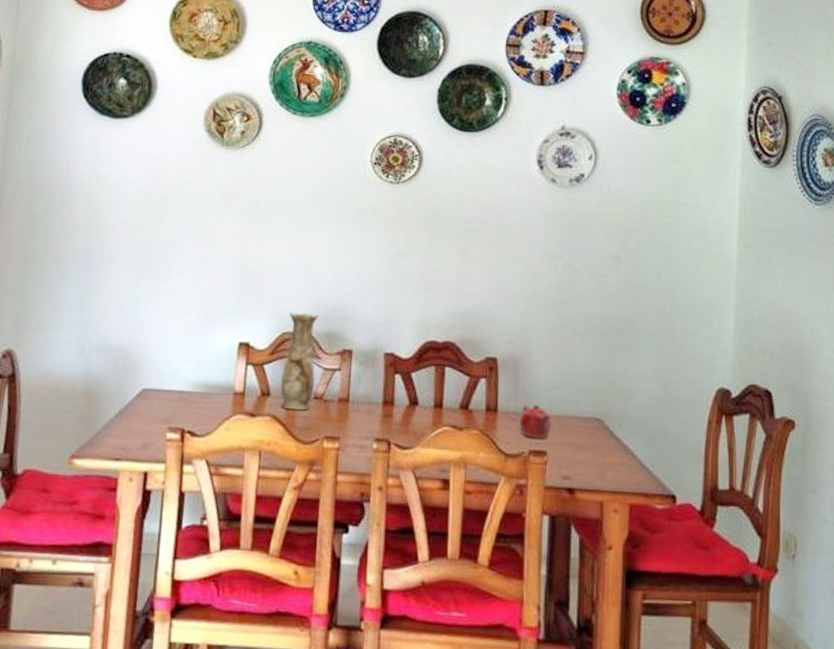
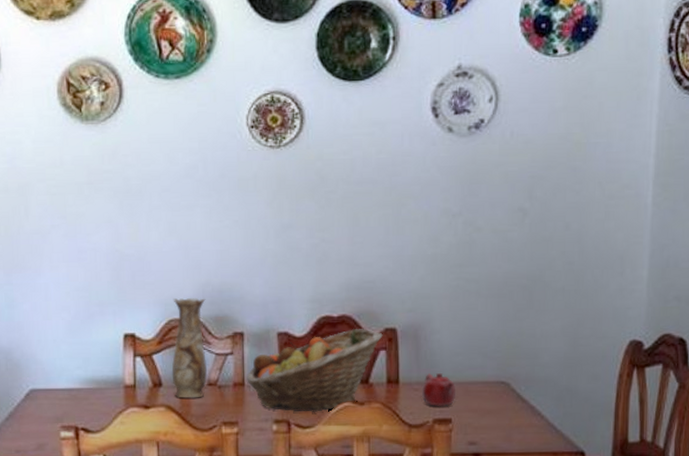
fruit basket: none [351,355,484,434] -> present [247,329,383,412]

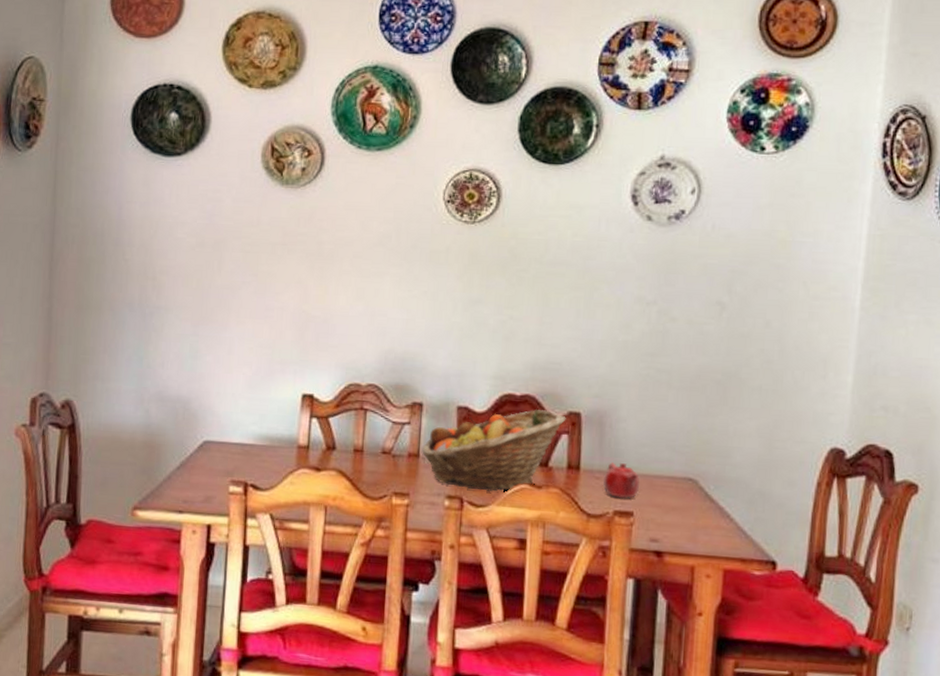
vase: present [171,297,208,398] -> none [346,363,388,465]

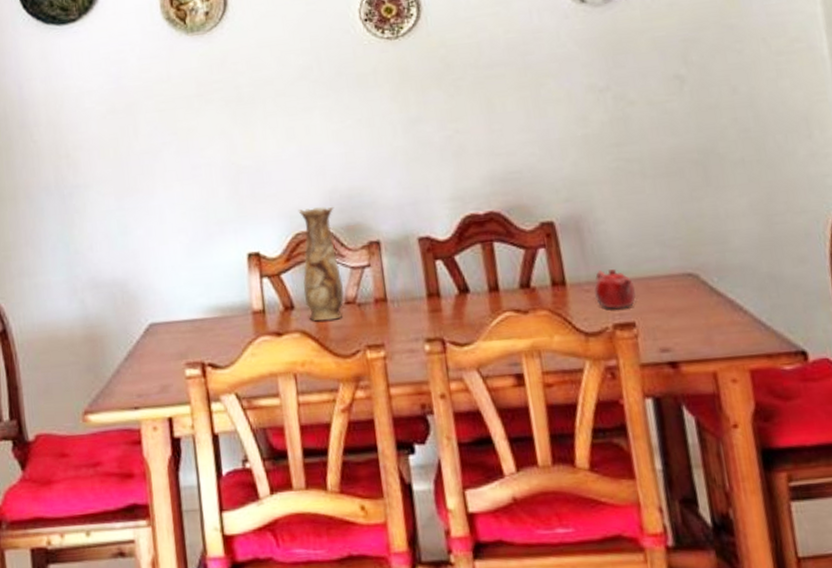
vase: none [346,363,388,465] -> present [298,206,345,321]
fruit basket: present [422,409,566,492] -> none [388,225,539,328]

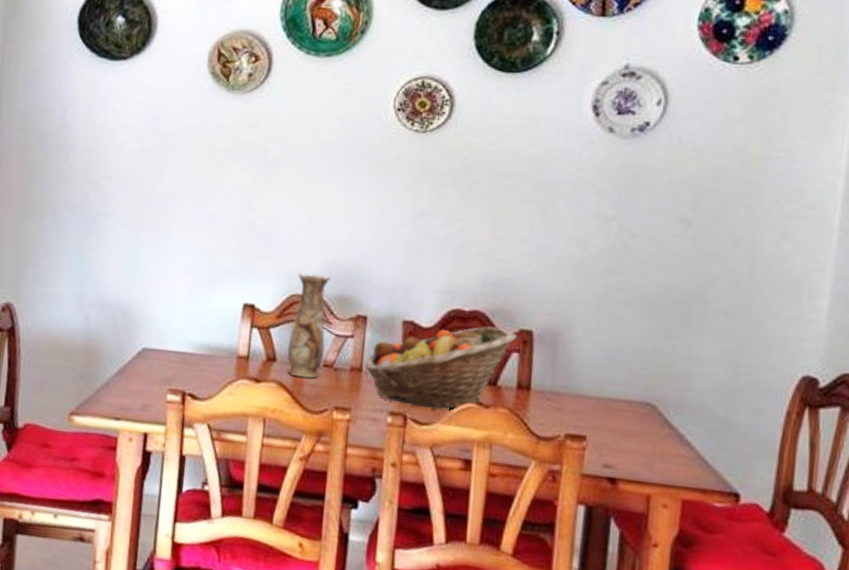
fruit basket: none [388,225,539,328] -> present [365,326,517,410]
teapot: present [594,269,636,310] -> none [555,383,595,422]

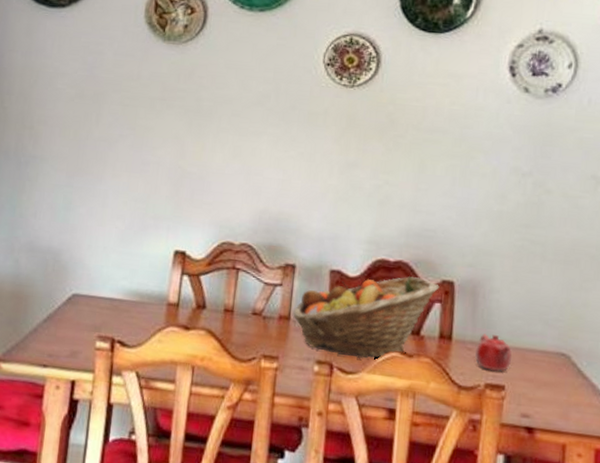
vase: present [287,273,332,378] -> none [217,221,262,326]
teapot: none [555,383,595,422] -> present [475,334,513,372]

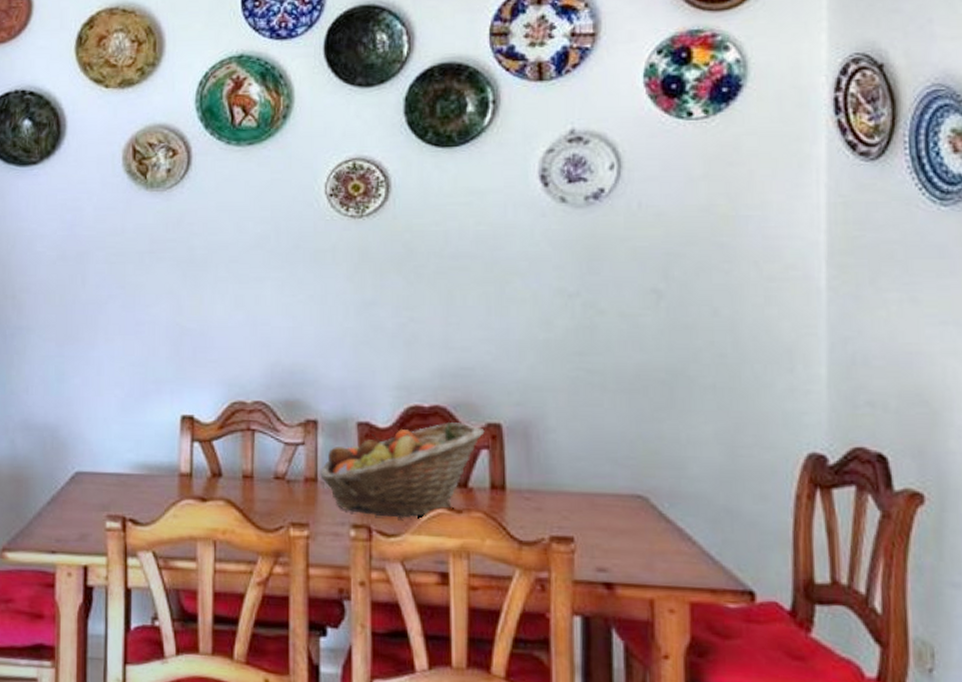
teapot: present [475,334,513,372] -> none [535,480,579,522]

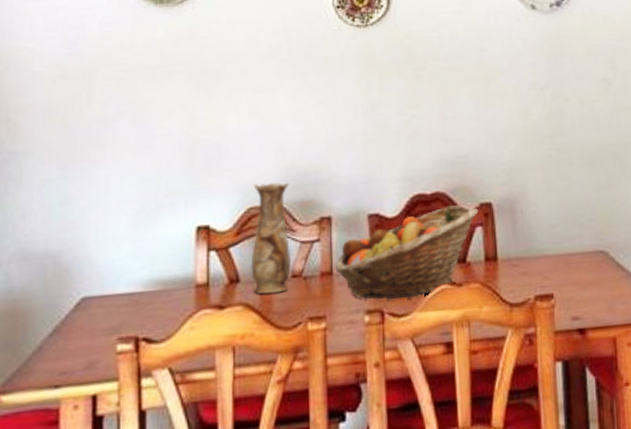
vase: none [233,378,275,493] -> present [251,182,292,294]

